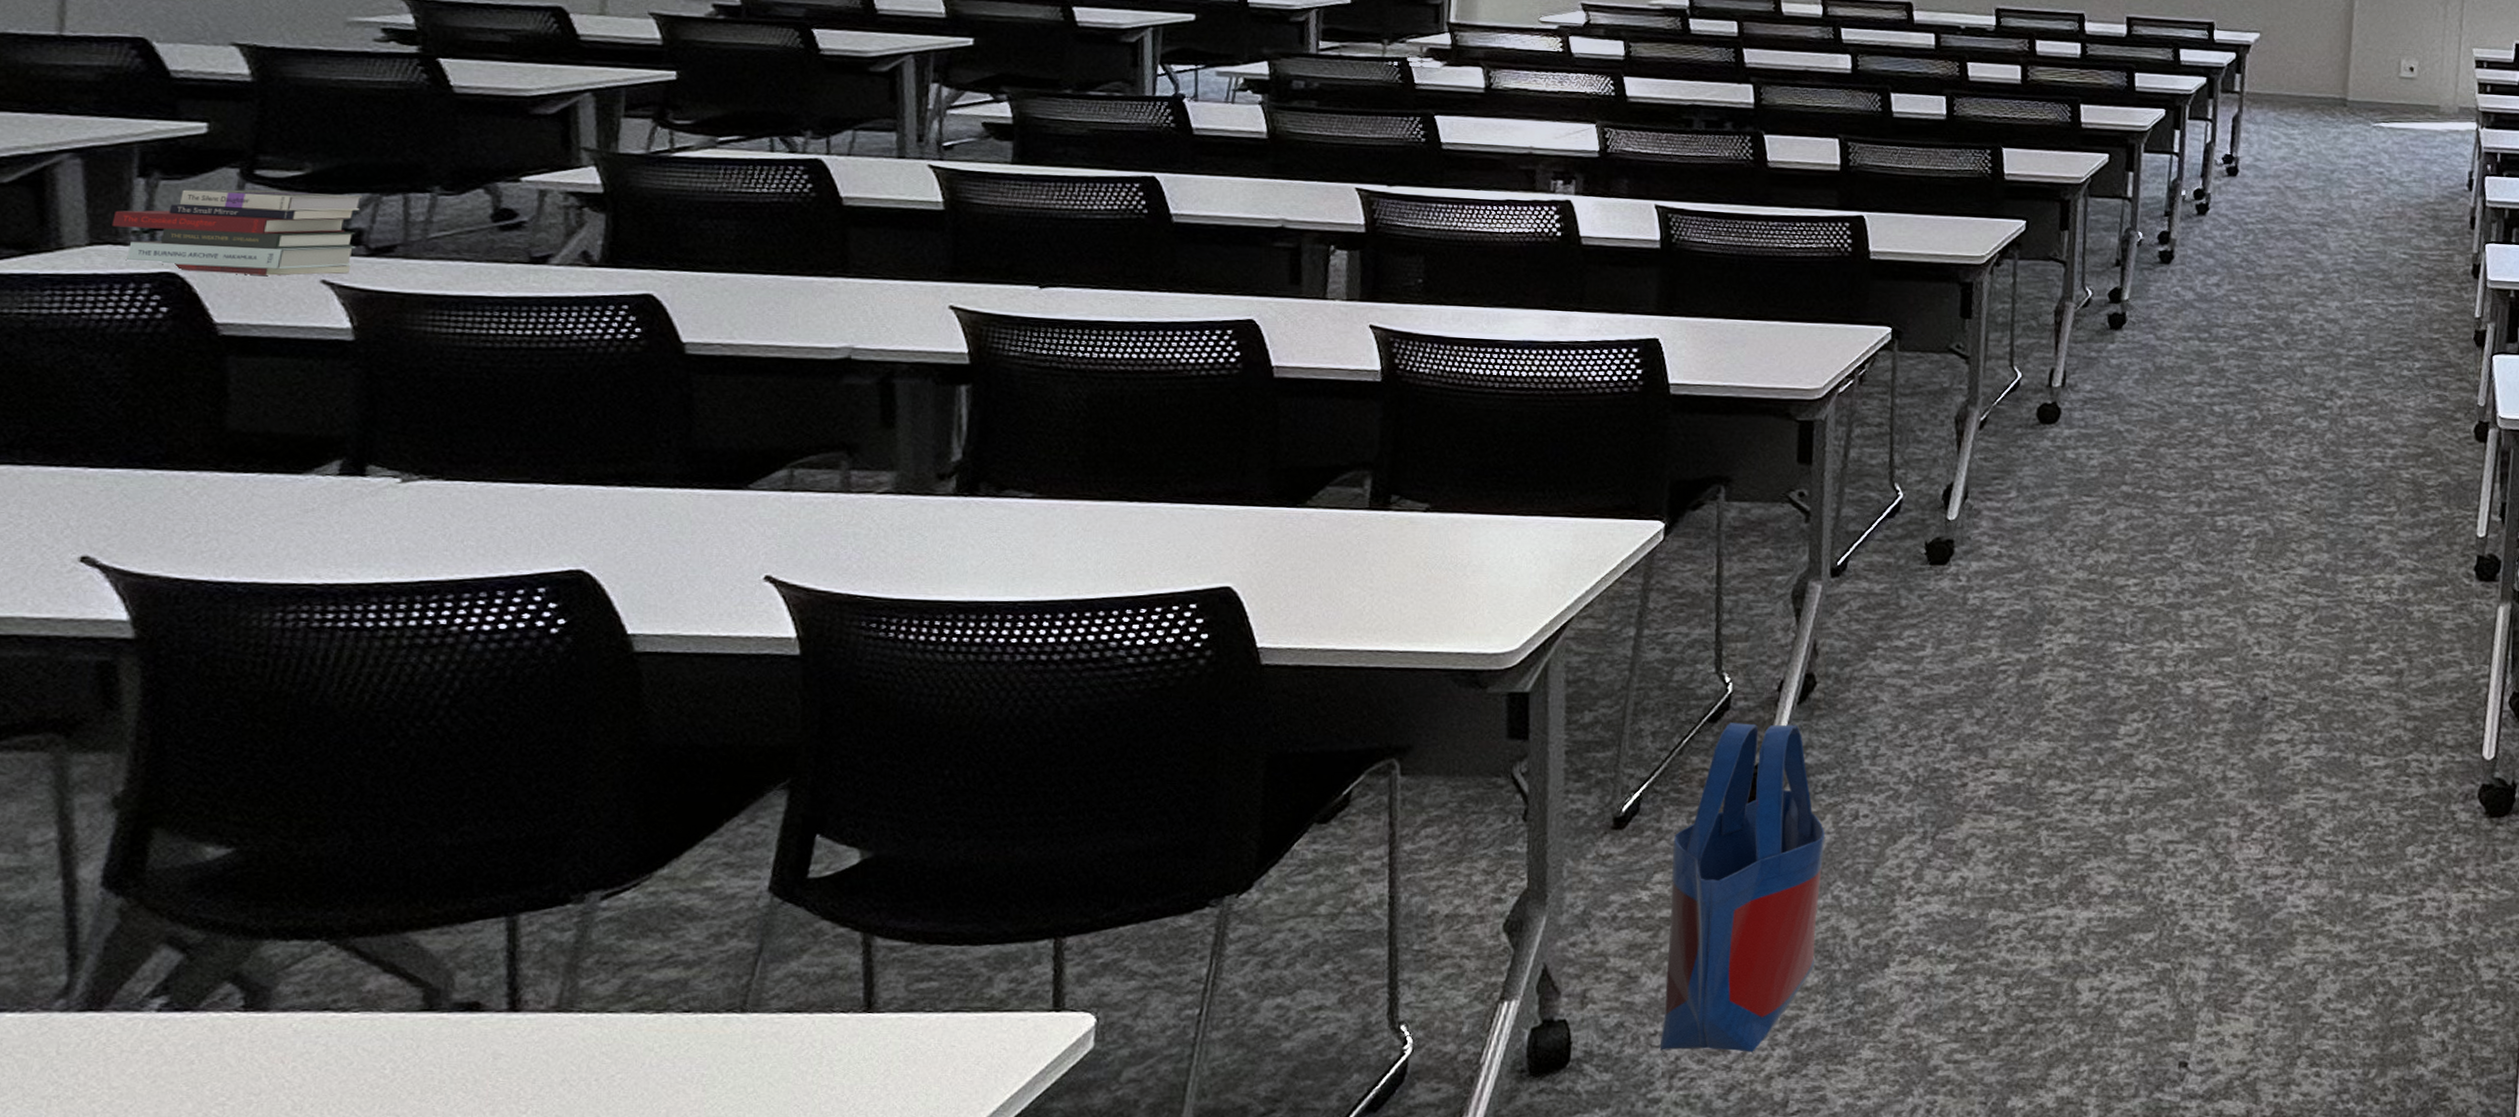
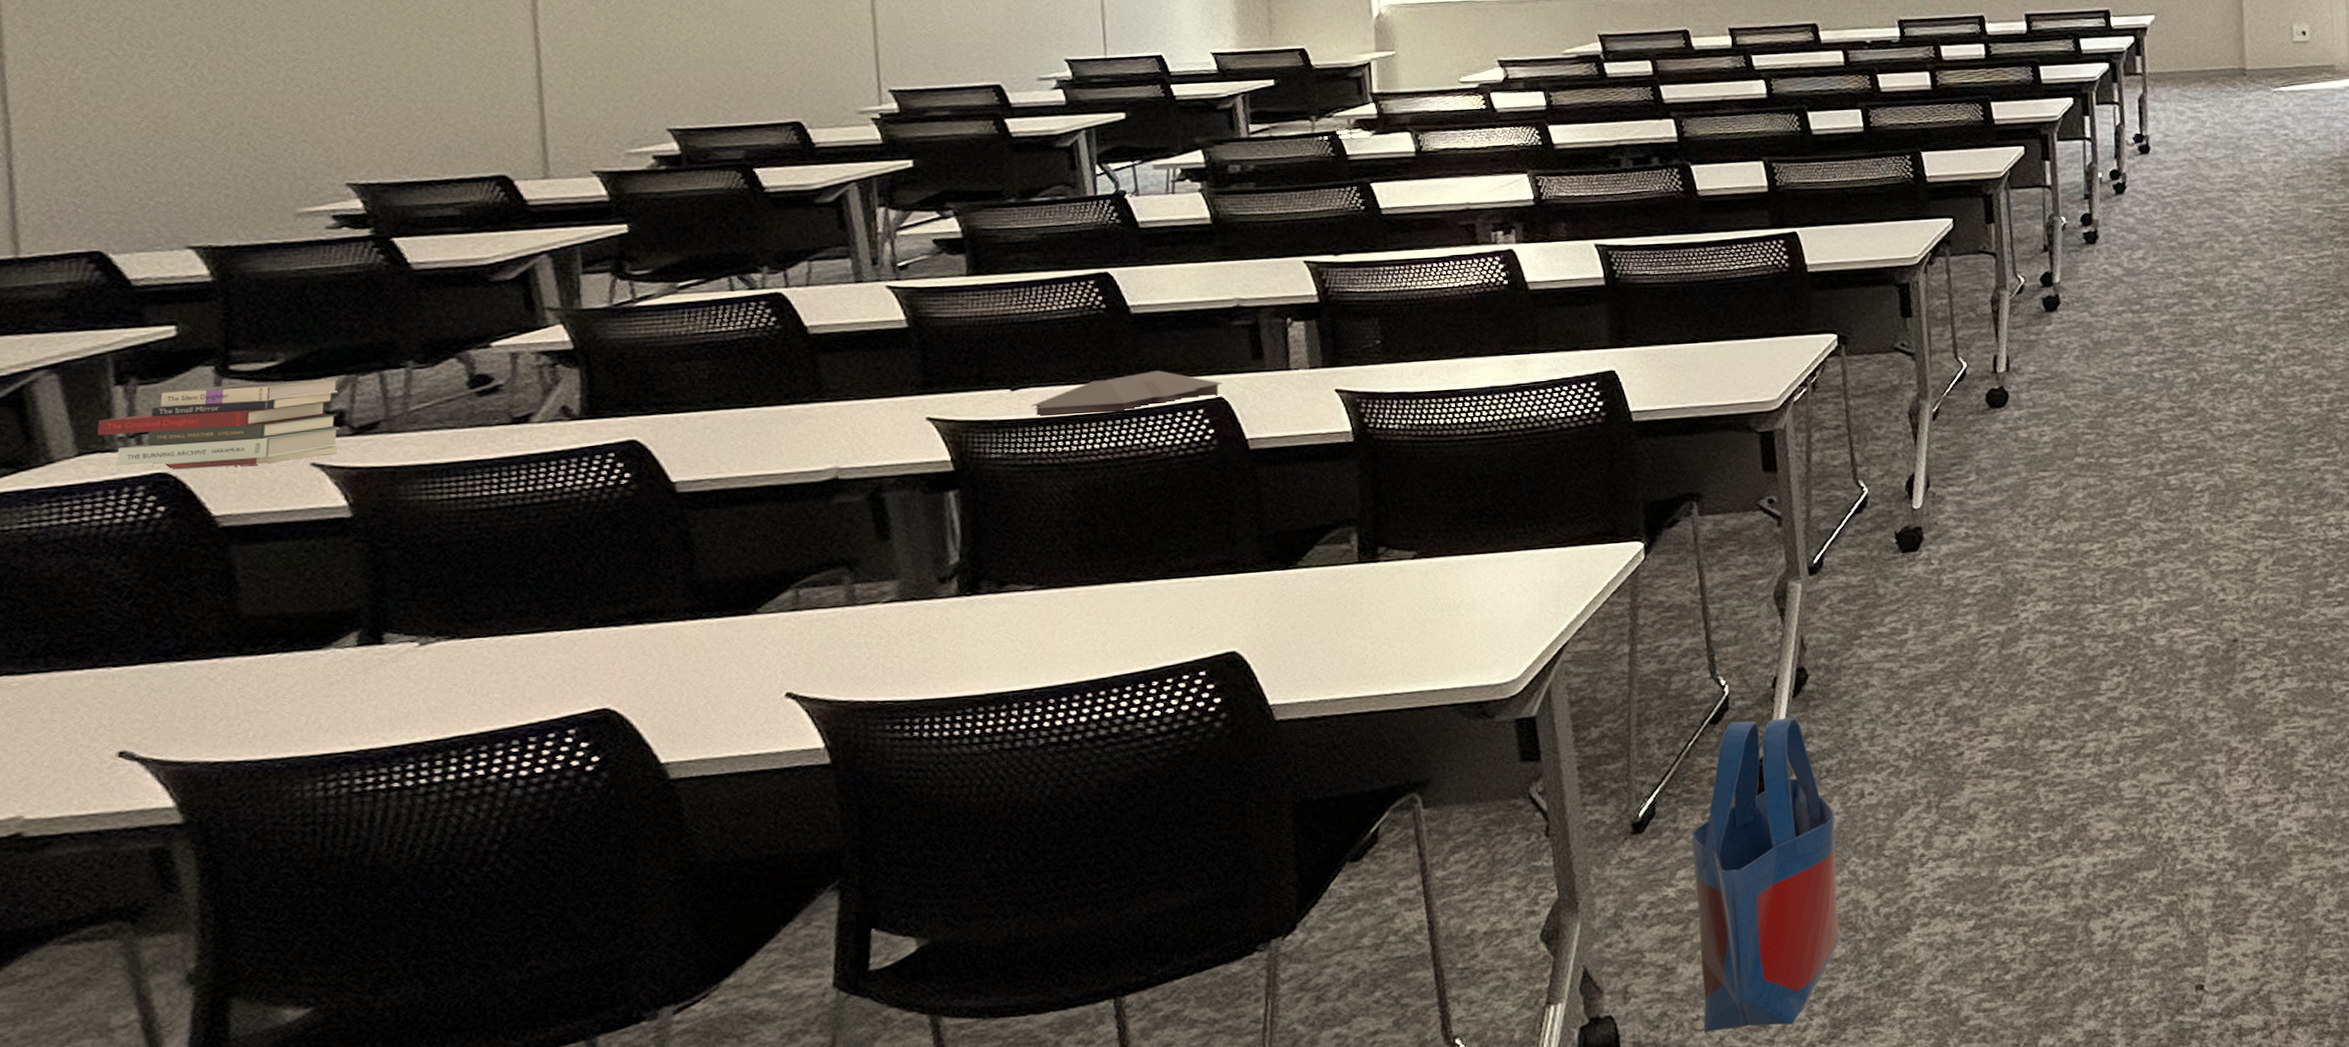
papers: none [1058,284,1256,322] -> present [1031,370,1223,416]

